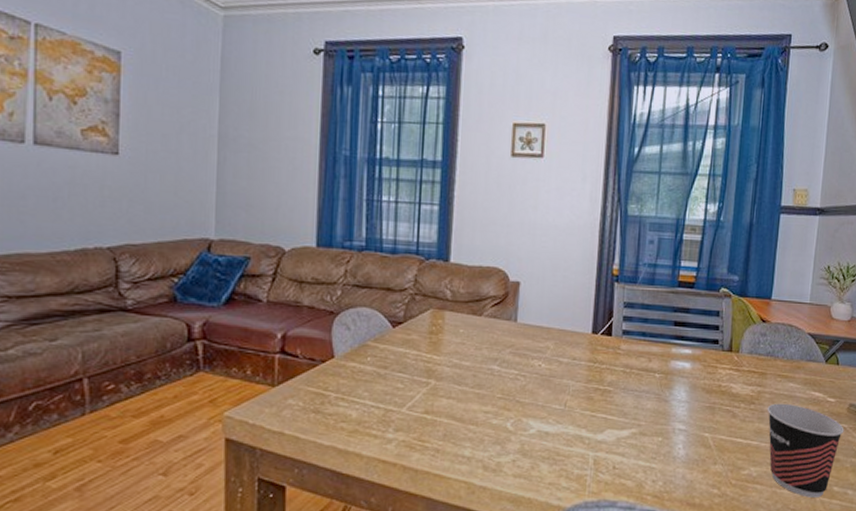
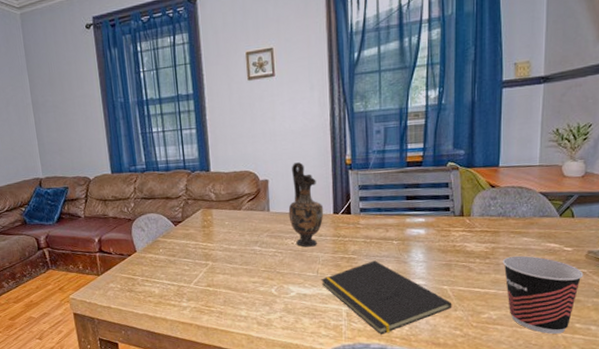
vase: none [539,265,582,372] -> present [288,162,324,247]
notepad: none [568,396,712,490] -> present [321,260,452,335]

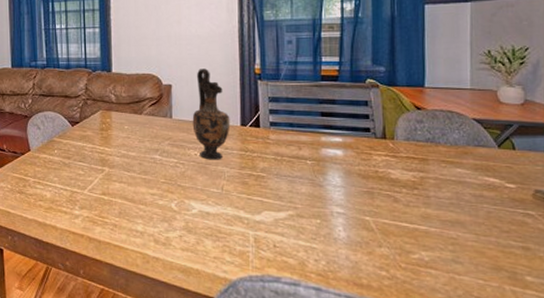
notepad: present [321,260,452,335] -> none [226,181,376,268]
cup: present [502,255,584,334] -> none [433,189,532,286]

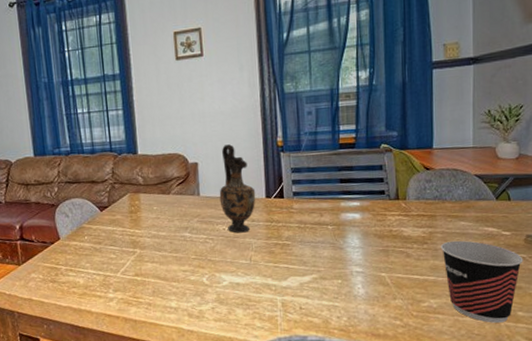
cup: none [433,189,532,286] -> present [440,240,523,323]

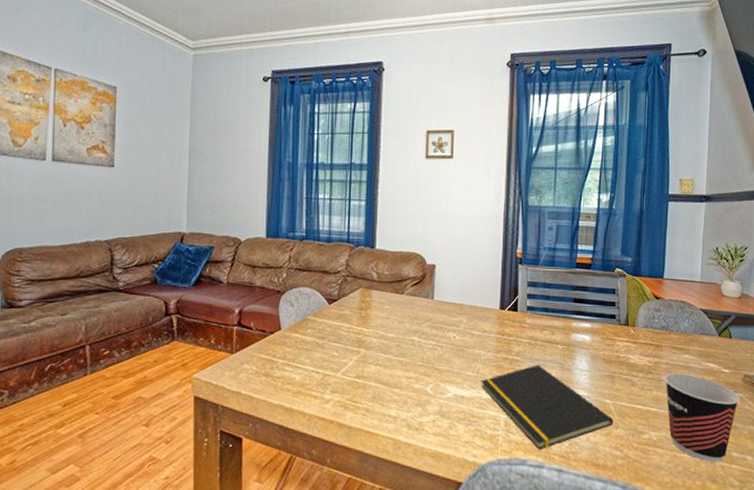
vase: present [219,144,256,233] -> none [453,250,490,343]
notepad: none [254,247,391,326] -> present [481,365,614,450]

